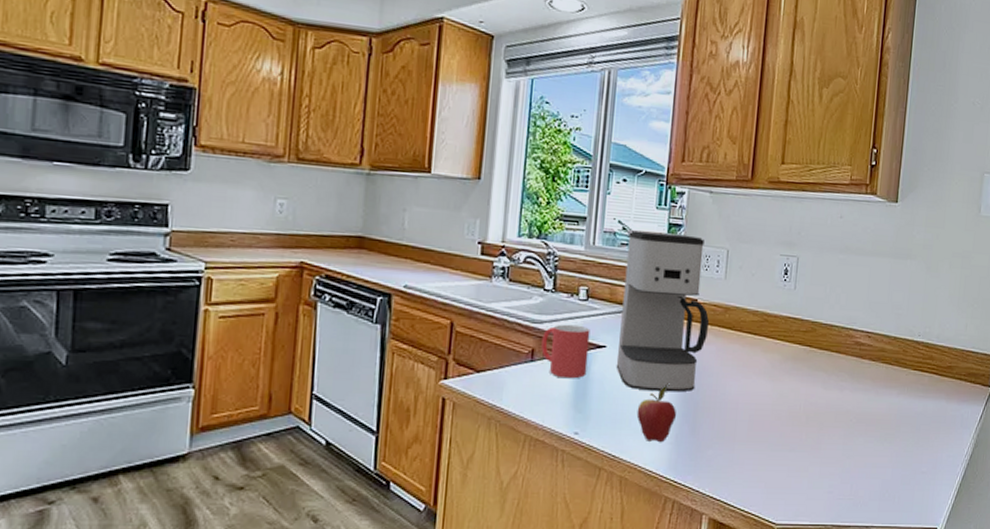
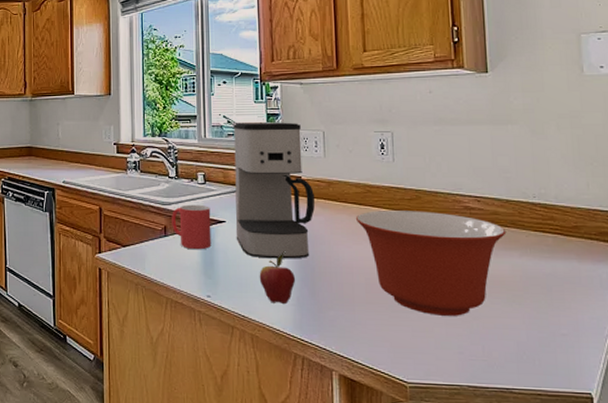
mixing bowl: none [748,342,890,455] -> present [355,210,507,316]

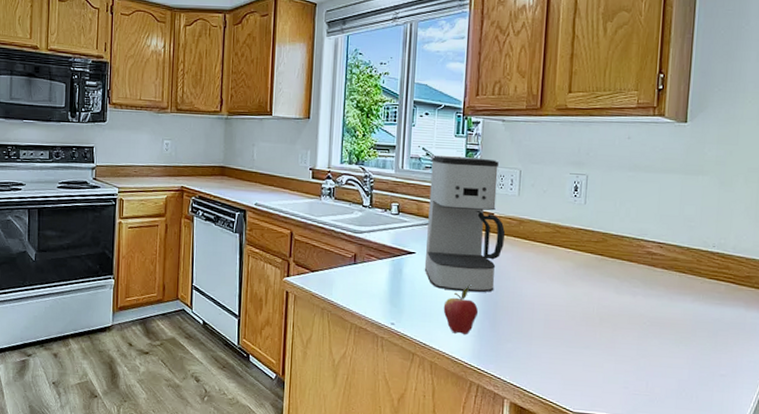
mug: present [172,204,212,250] -> none [362,234,402,279]
mixing bowl: present [355,210,507,316] -> none [542,250,683,354]

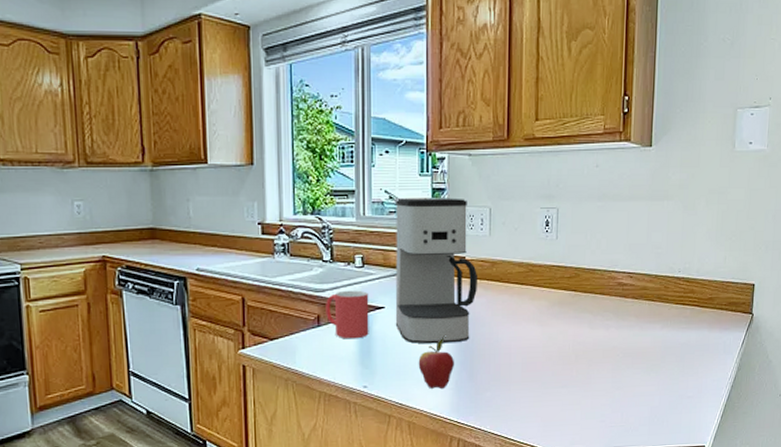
mug: none [362,234,402,279] -> present [326,290,369,339]

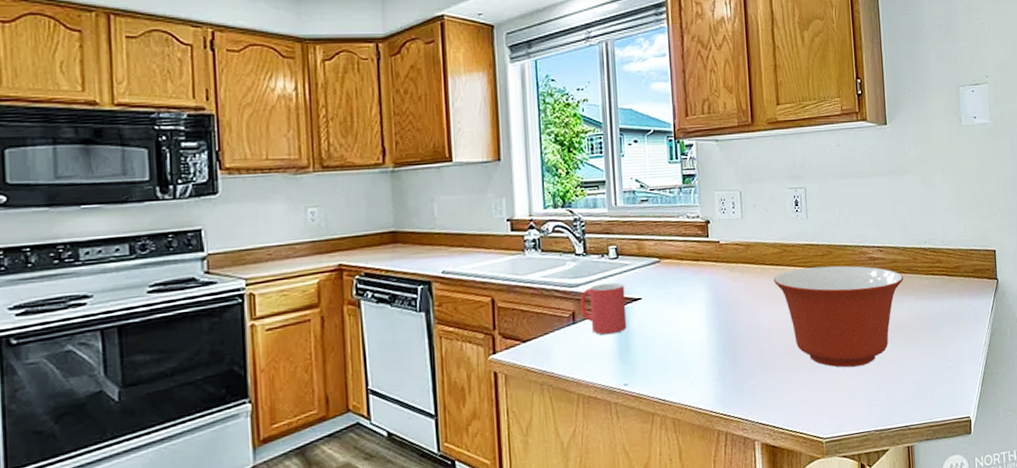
coffee maker: present [395,198,478,344] -> none [647,183,734,334]
fruit: present [418,335,454,389] -> none [679,323,716,381]
mixing bowl: none [516,288,652,389] -> present [773,265,904,368]

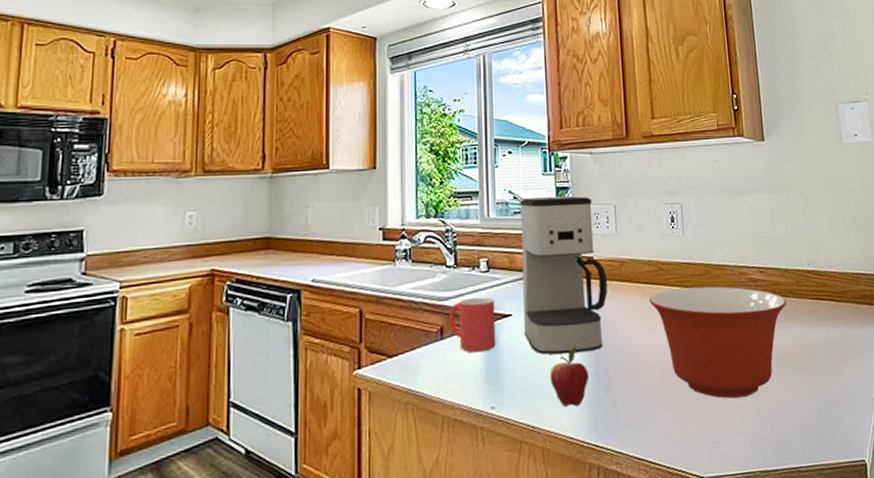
coffee maker: none [647,183,734,334] -> present [520,196,608,355]
fruit: none [679,323,716,381] -> present [550,344,589,407]

